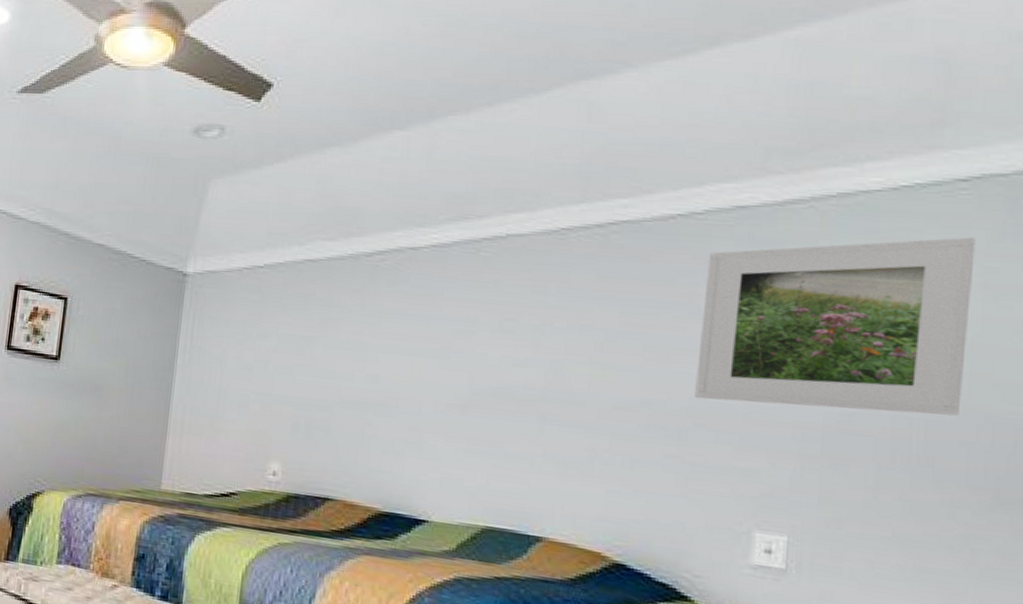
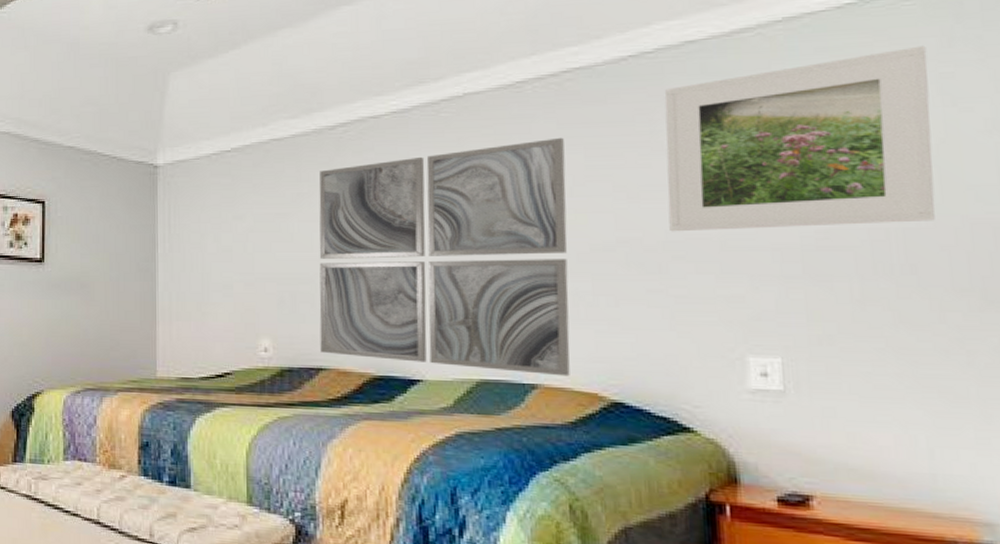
wall art: none [329,290,601,533] -> present [319,137,570,377]

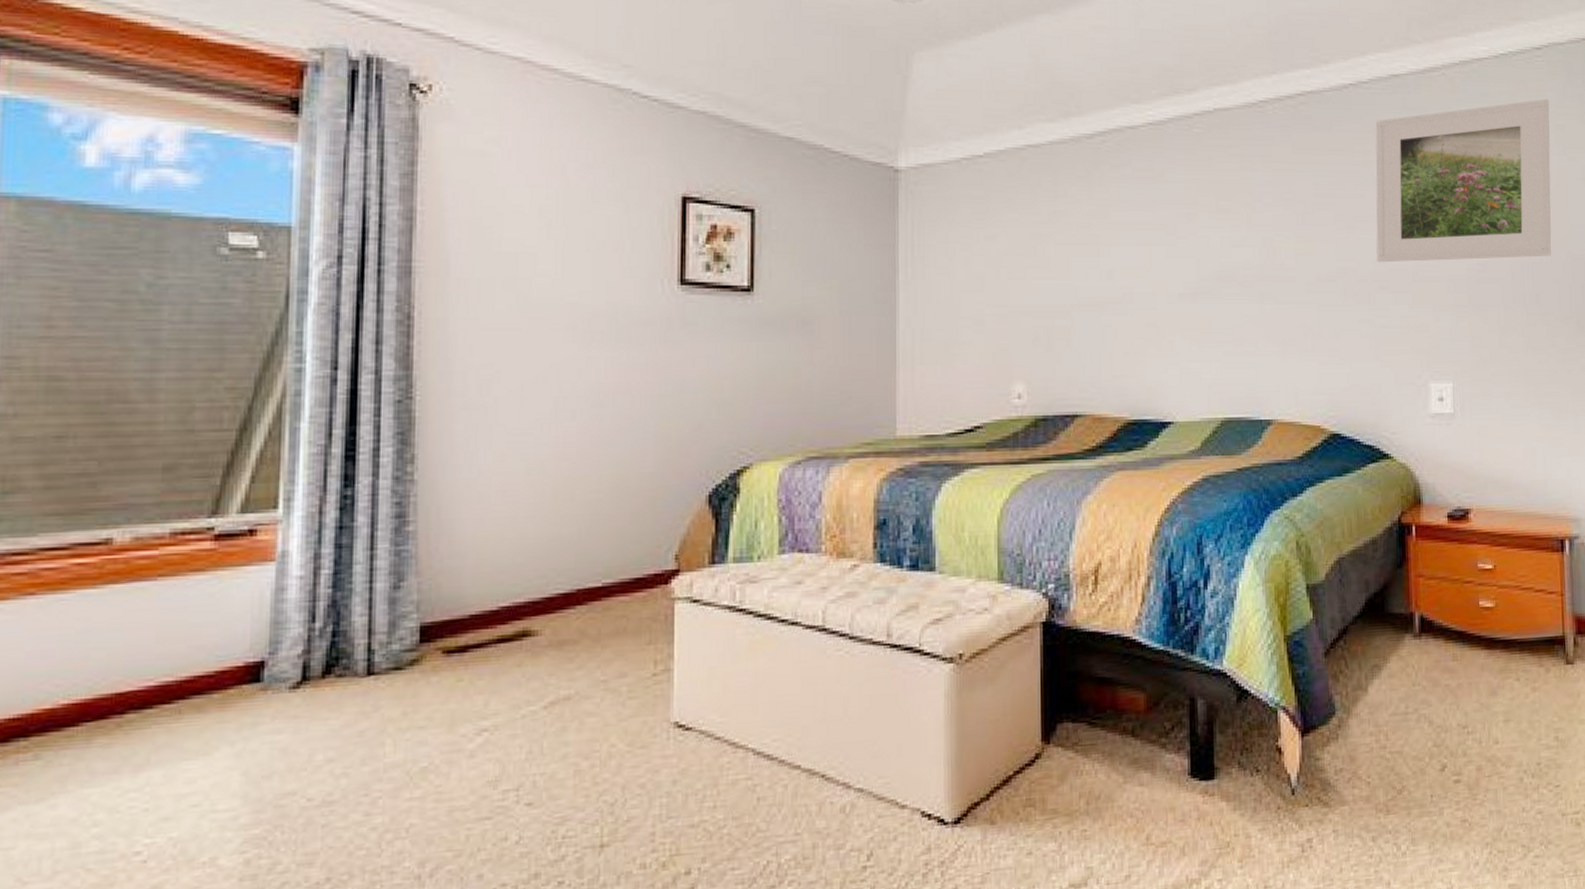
wall art: present [319,137,570,377] -> none [1075,162,1299,410]

